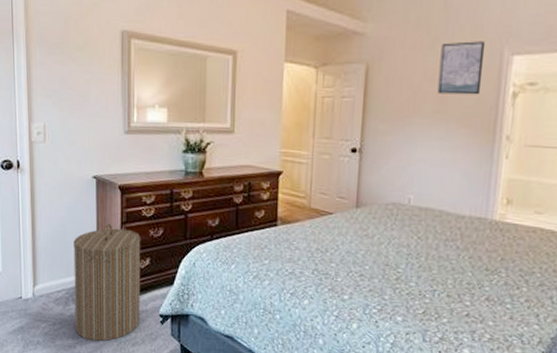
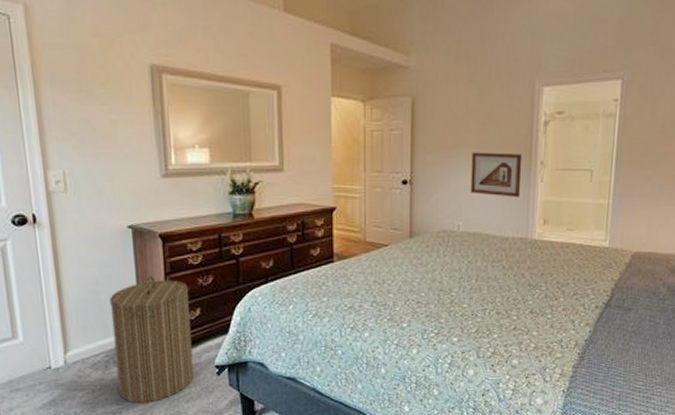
picture frame: none [424,123,486,174] -> present [470,152,523,197]
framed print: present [437,41,486,95] -> none [479,74,519,125]

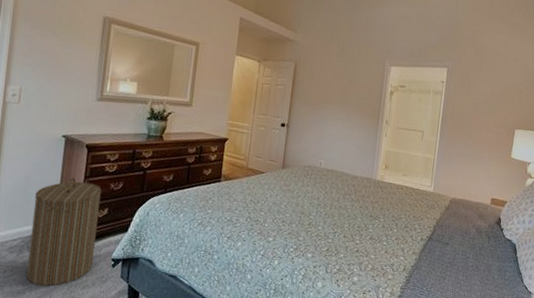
picture frame: present [470,152,523,197] -> none [332,108,373,146]

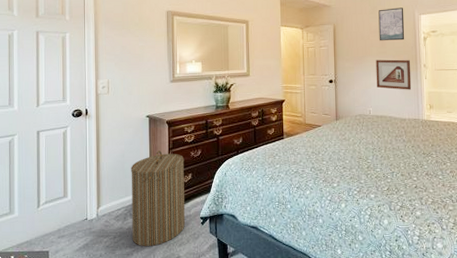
picture frame: none [332,108,373,146] -> present [376,59,412,90]
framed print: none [342,53,375,91] -> present [378,7,405,41]

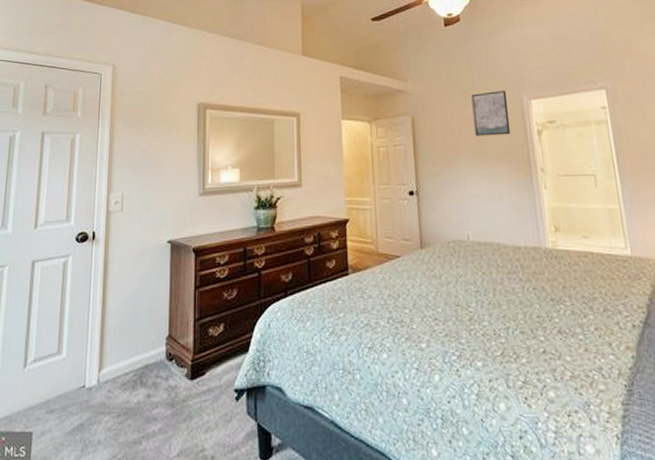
laundry hamper: present [131,150,185,247] -> none [142,290,215,432]
picture frame: present [376,59,412,90] -> none [472,161,526,205]

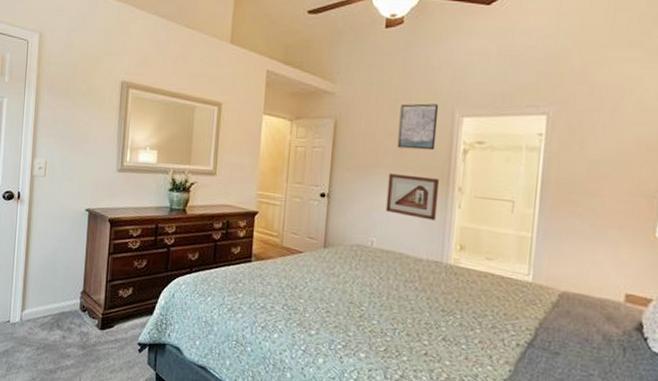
picture frame: none [472,161,526,205] -> present [385,173,440,221]

